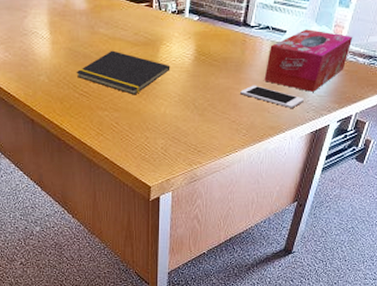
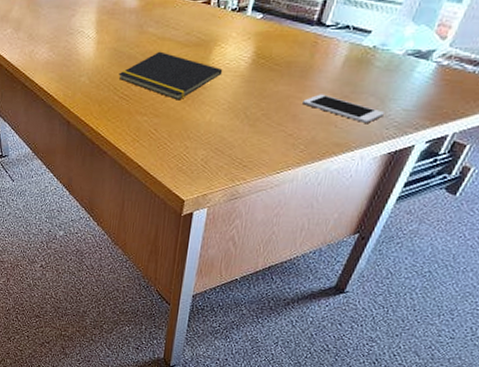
tissue box: present [264,29,353,92] -> none [335,29,463,105]

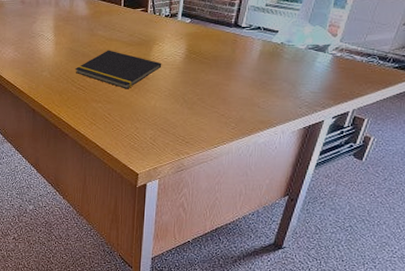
cell phone: present [303,94,384,123] -> none [230,81,296,104]

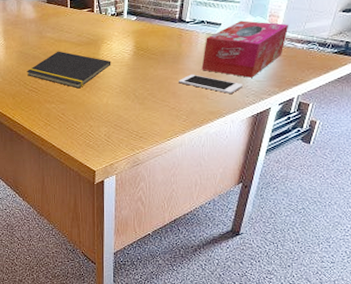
cell phone: none [230,81,296,104] -> present [179,74,243,94]
tissue box: none [254,29,350,88] -> present [201,20,289,78]

